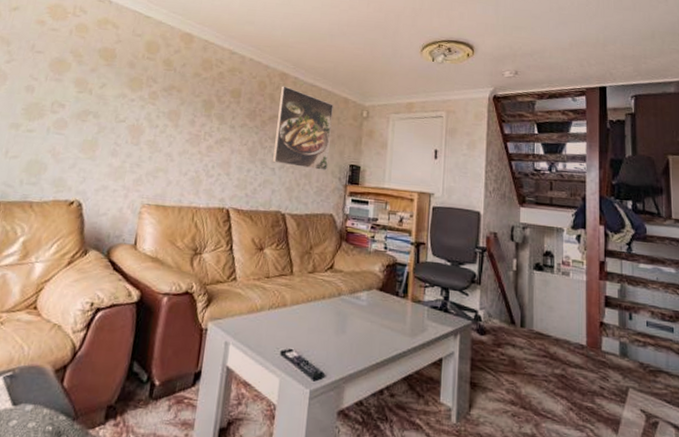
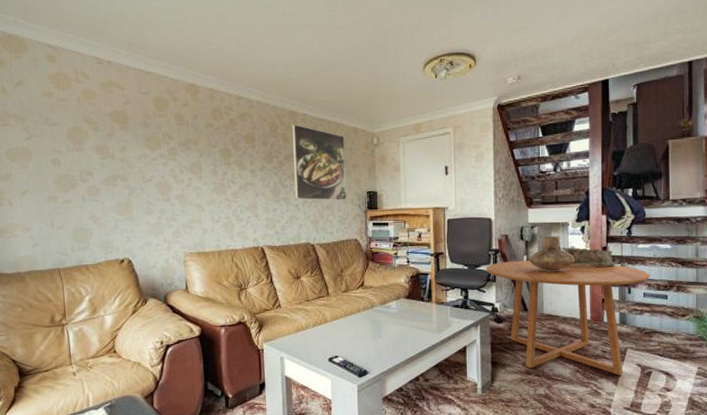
dining table: none [471,262,654,422] -> present [486,260,650,376]
vase: none [519,240,569,283] -> present [529,236,575,272]
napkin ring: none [554,255,615,285] -> present [561,247,616,266]

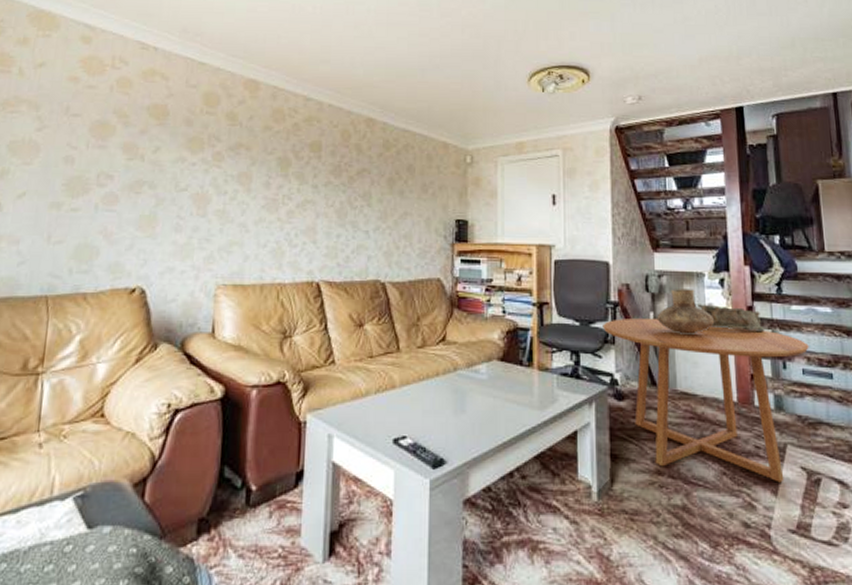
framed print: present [291,124,347,201] -> none [365,133,431,230]

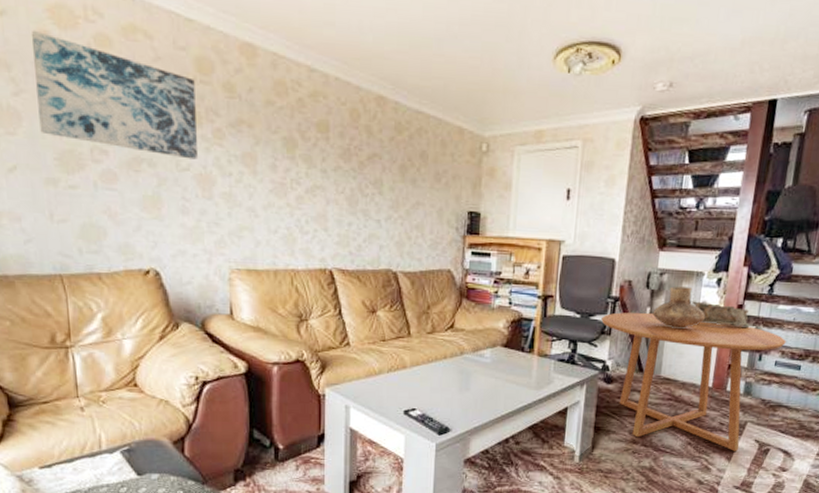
wall art: none [54,77,201,180] -> present [31,30,197,160]

